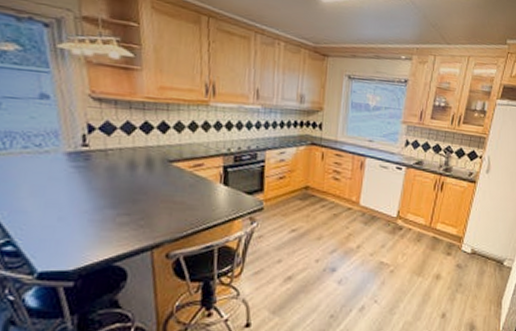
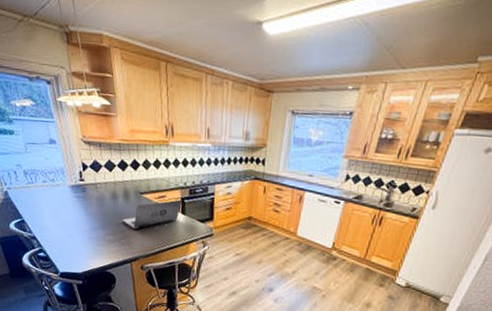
laptop: none [142,168,225,206] -> present [122,199,182,229]

